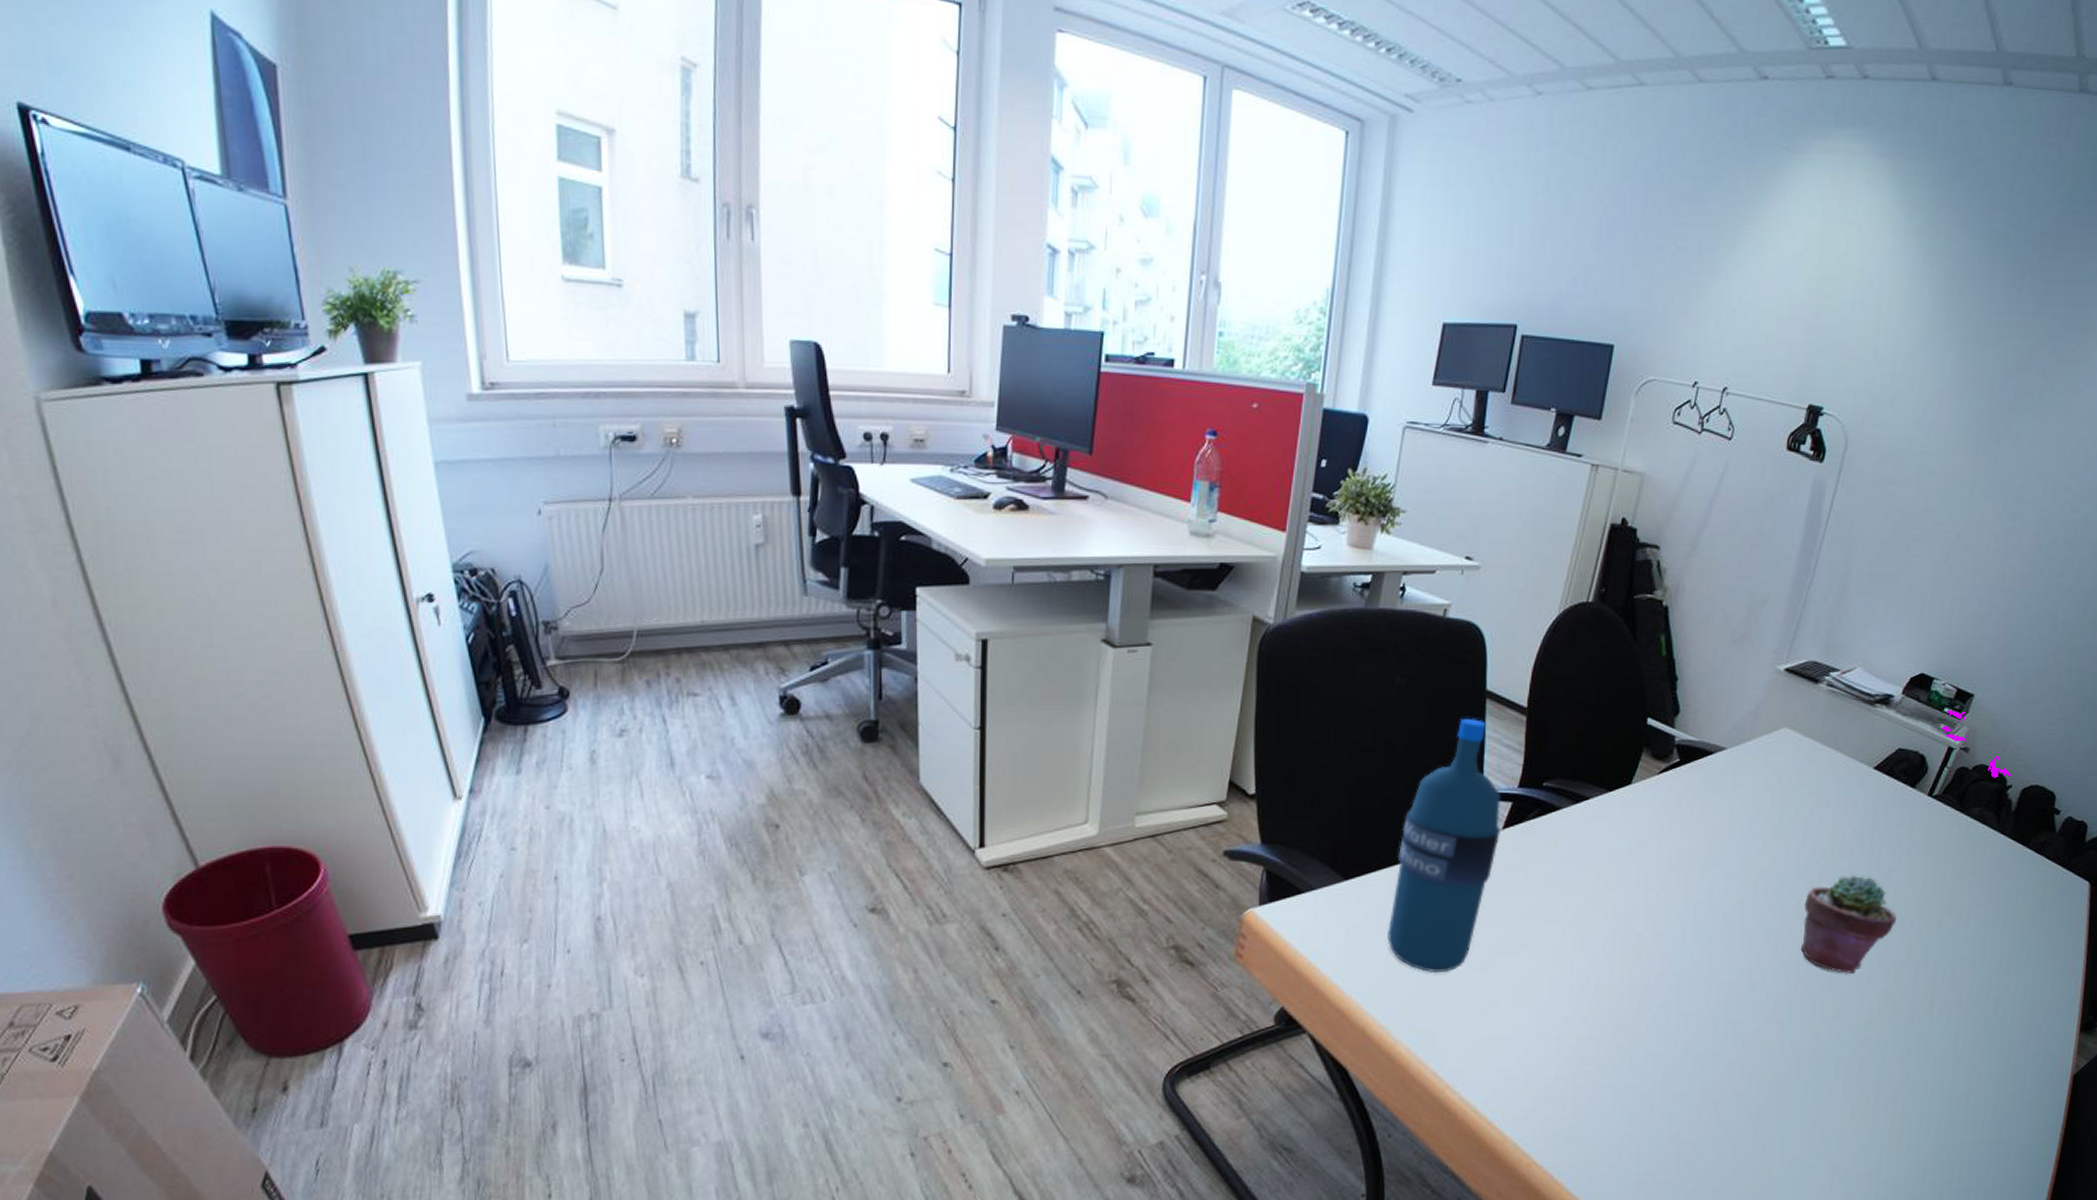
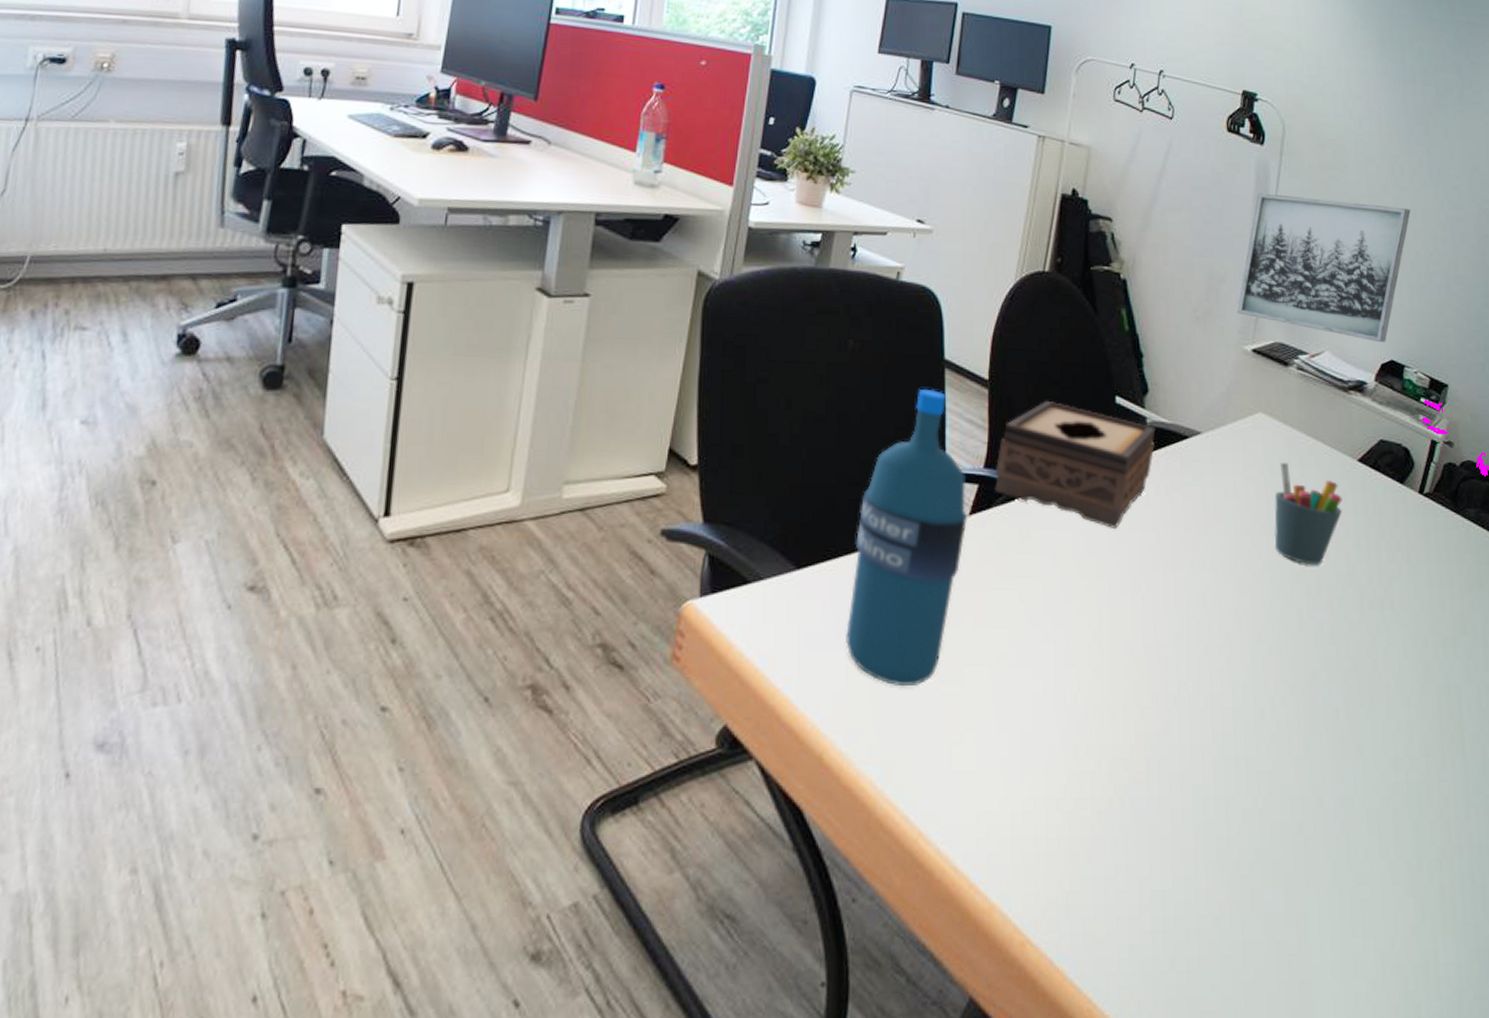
tissue box: none [1527,724,1683,836] -> present [995,400,1156,528]
wall art: none [1774,512,1966,656] -> present [1236,192,1411,342]
pen holder: none [1784,772,1854,862] -> present [1274,462,1343,566]
potted succulent: present [1800,876,1897,974] -> none [1305,583,1408,702]

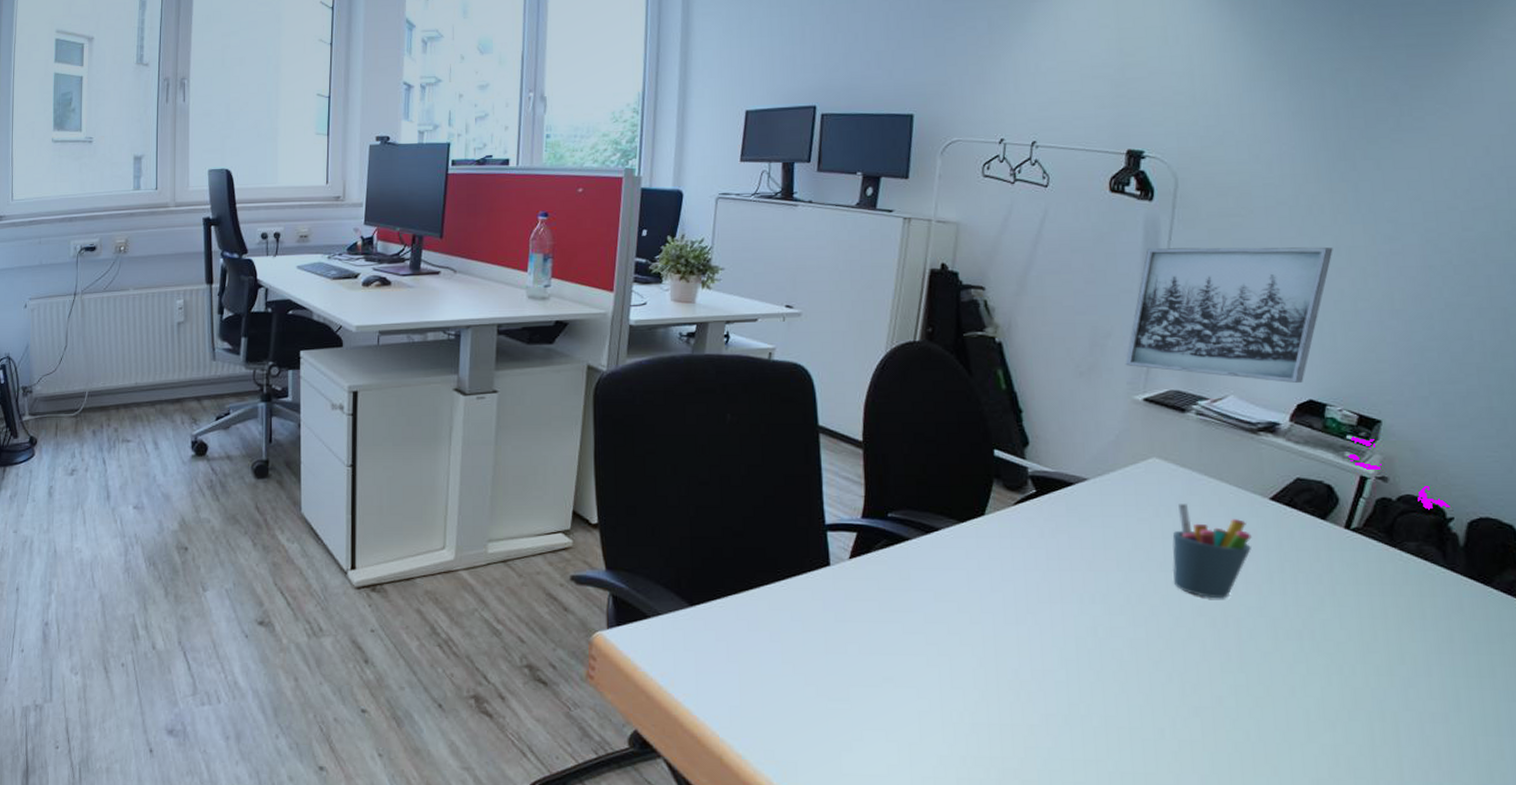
water bottle: present [846,389,968,685] -> none [738,452,848,702]
tissue box: present [995,400,1156,528] -> none [873,456,1038,568]

